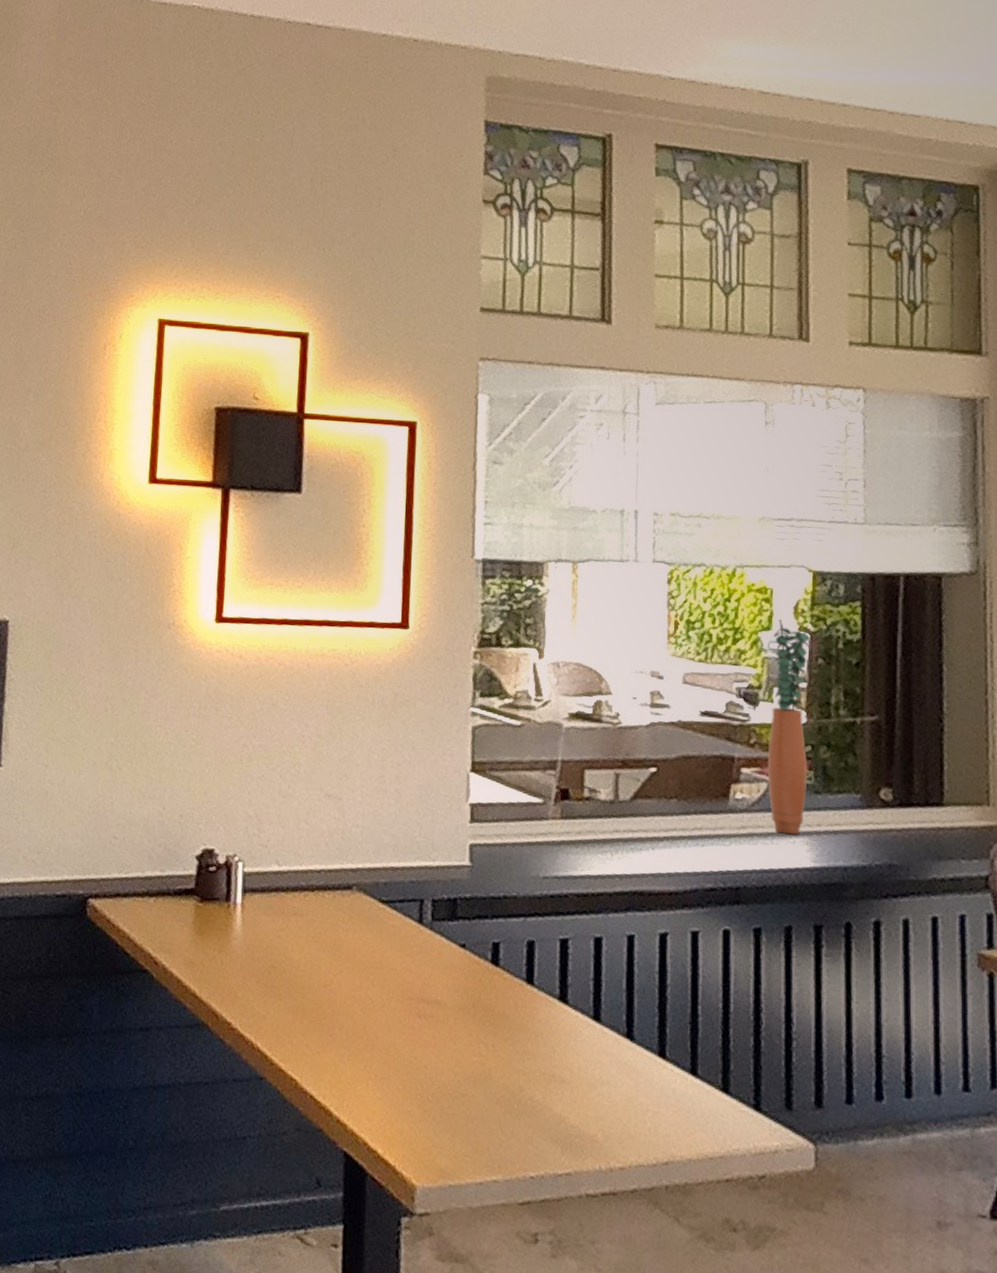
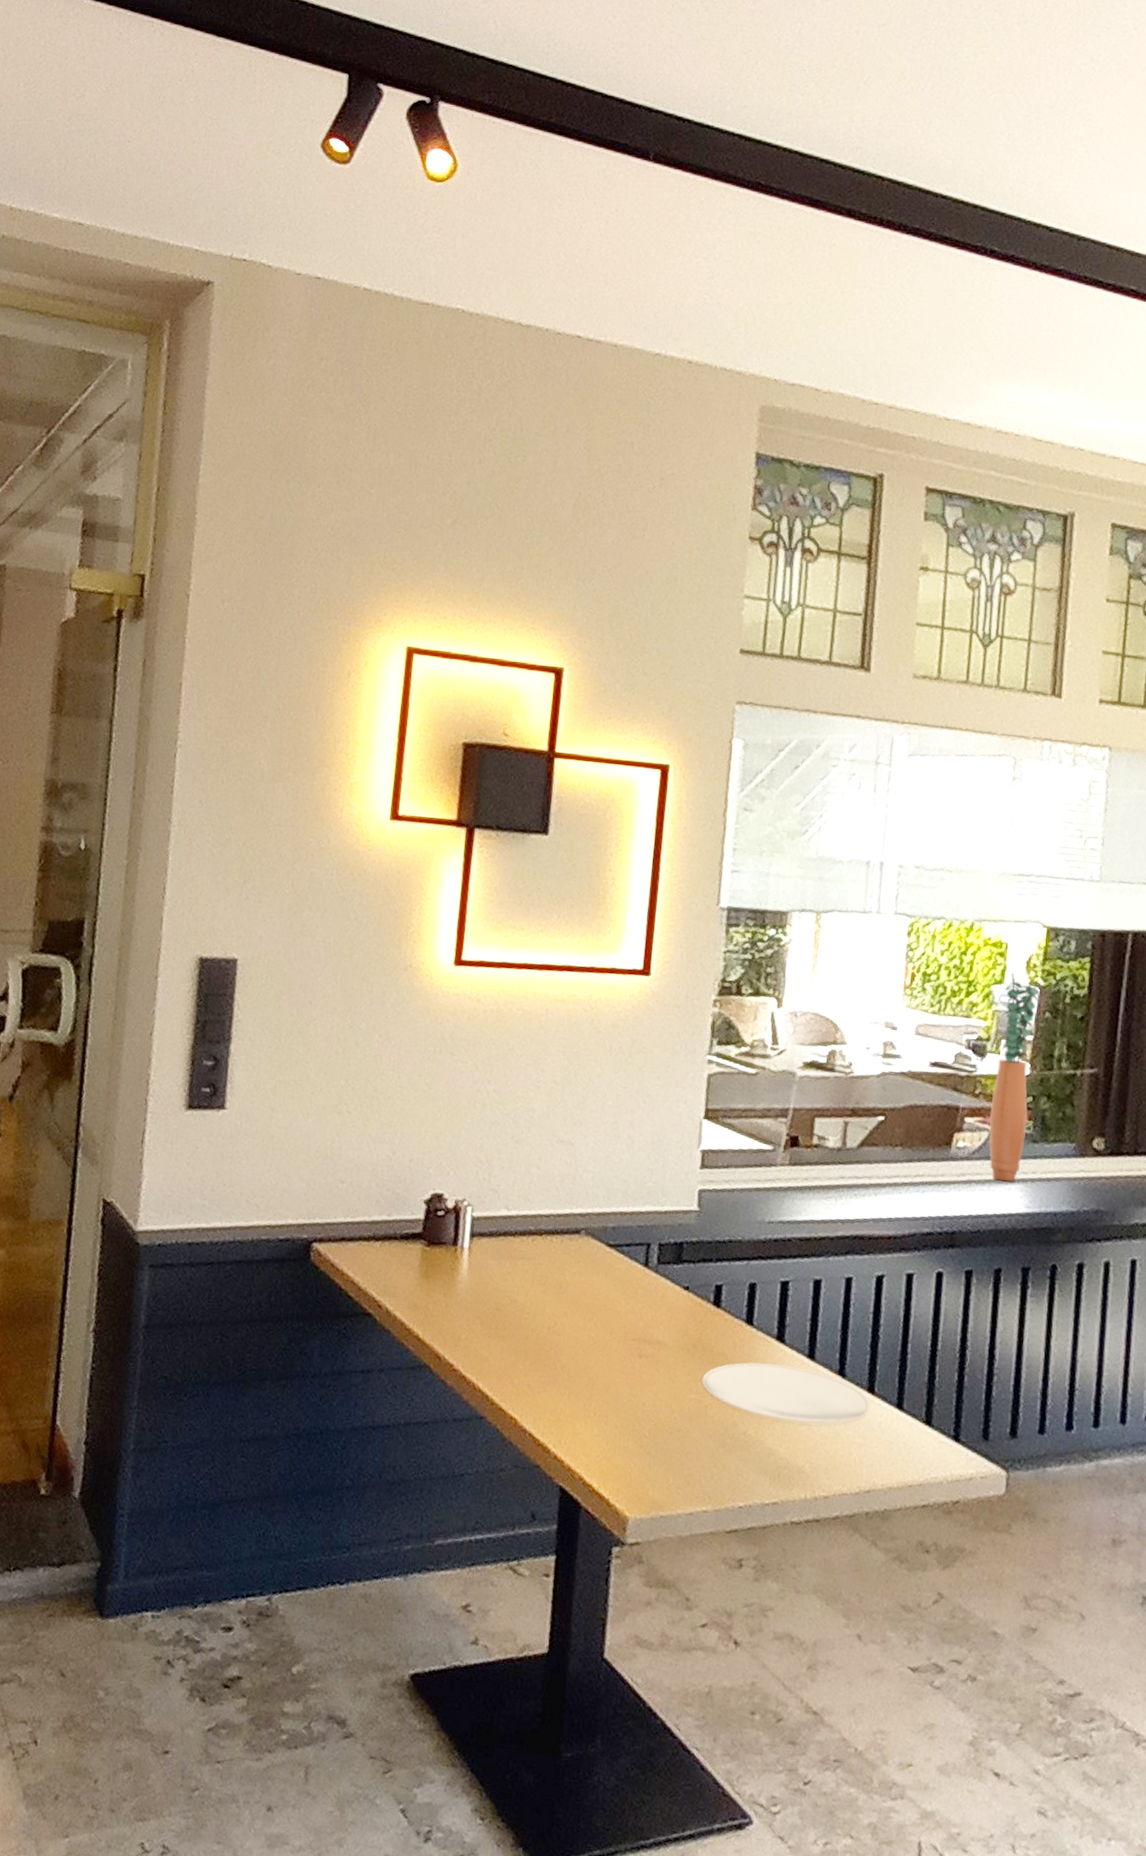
plate: none [484,1023,664,1091] -> present [702,1362,872,1425]

